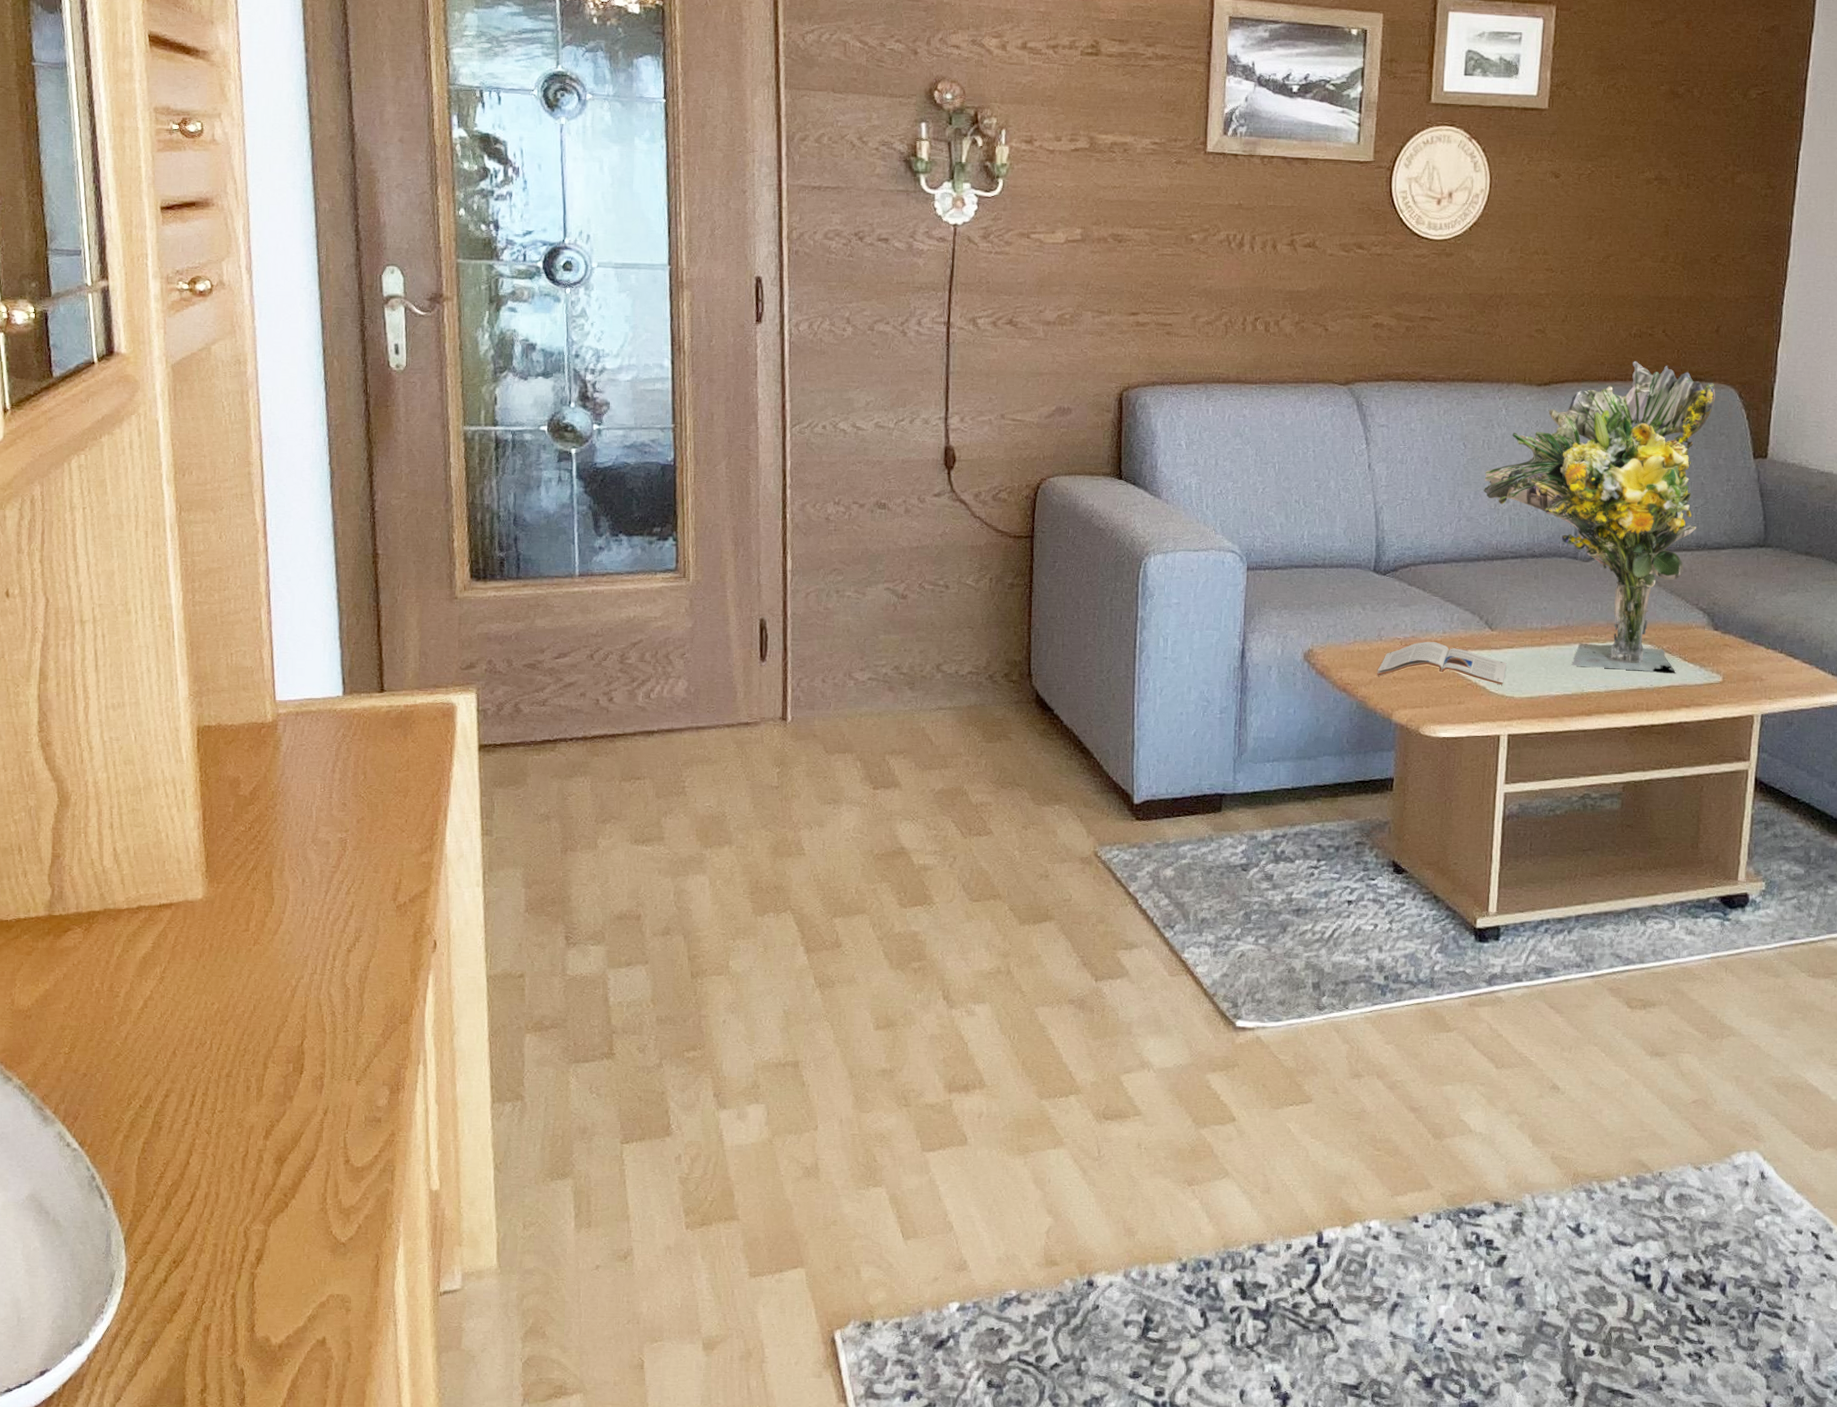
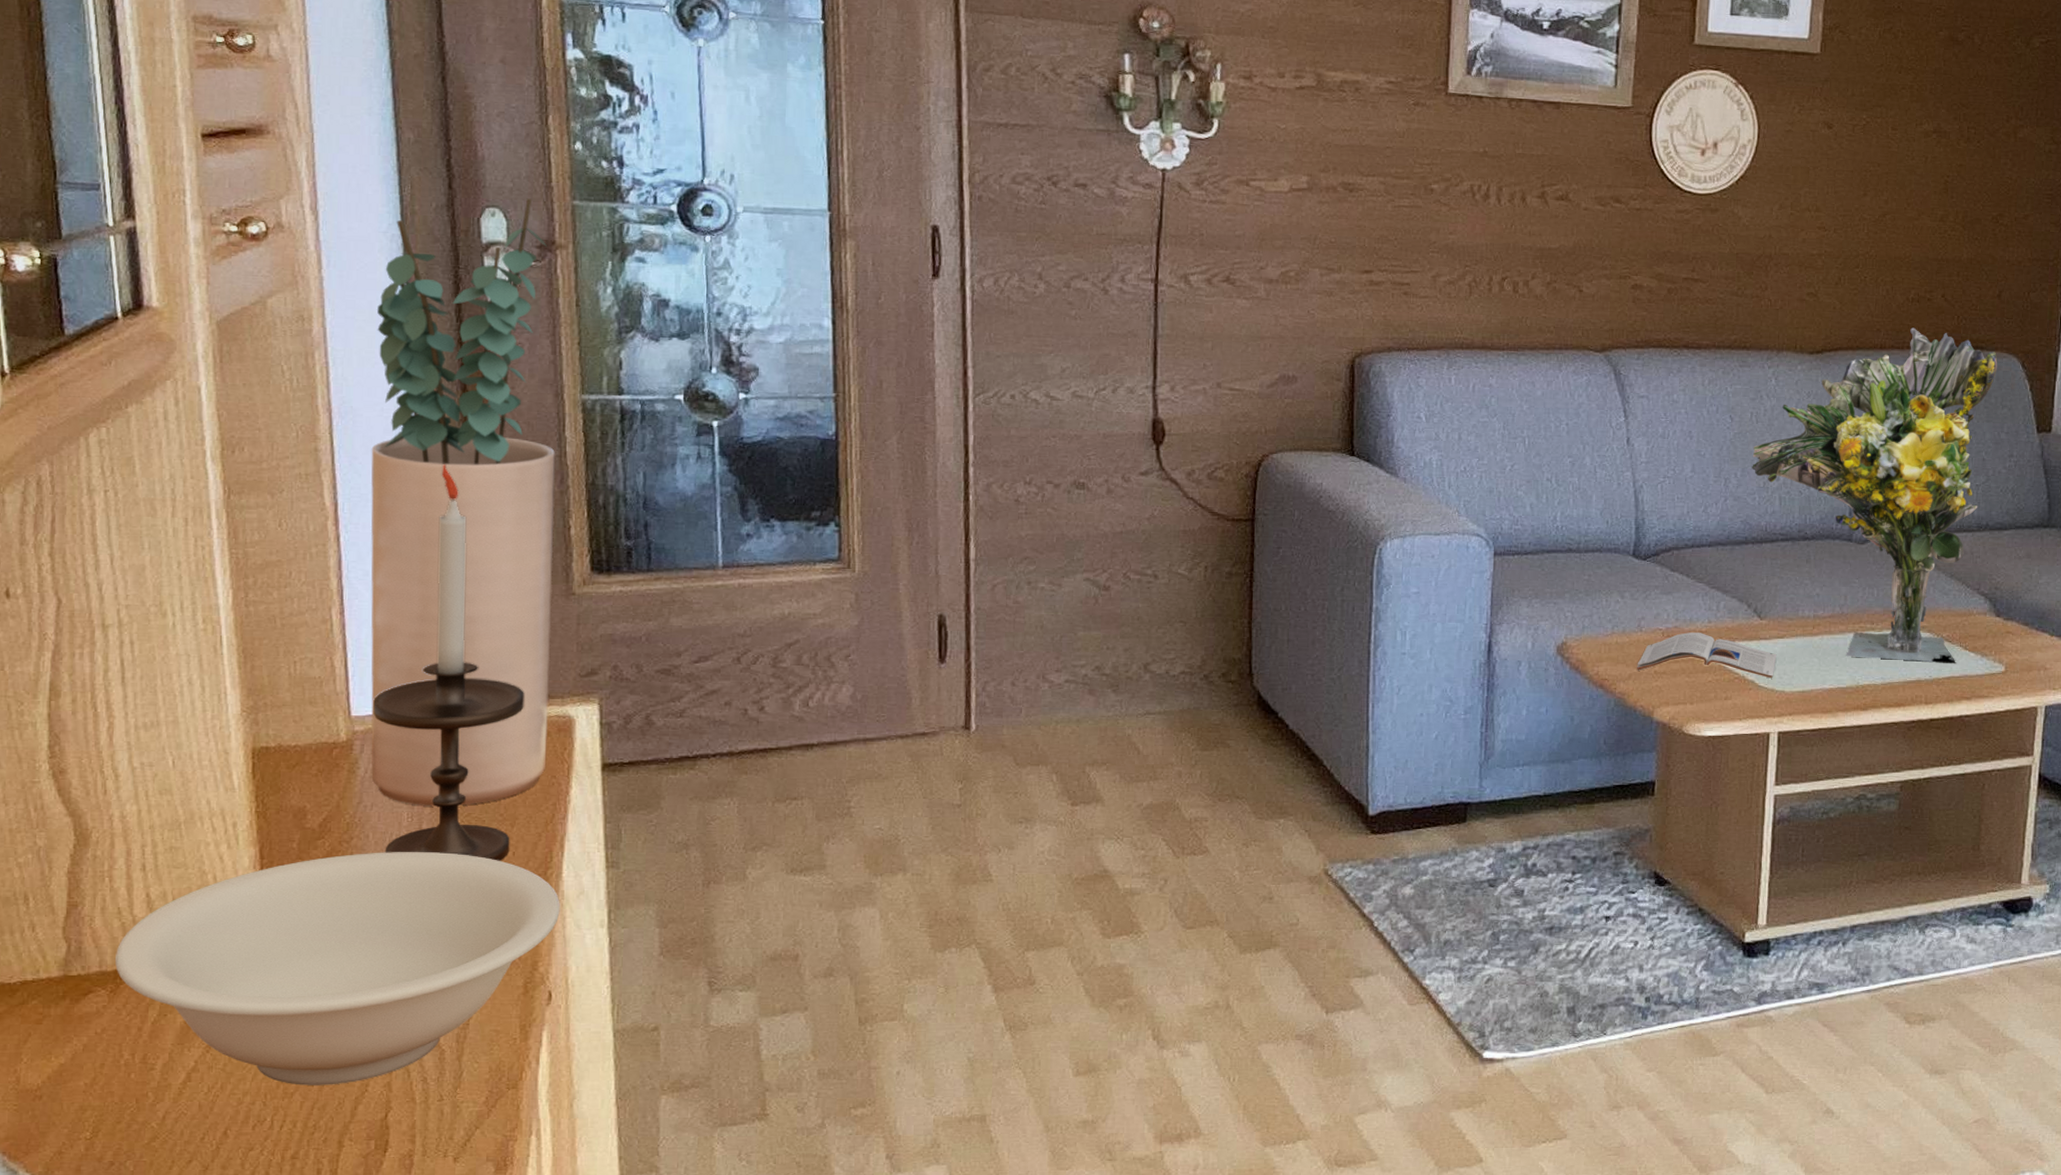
decorative bowl: none [88,817,444,1015] -> present [114,852,560,1085]
vase: none [292,258,442,779] -> present [370,198,555,806]
candlestick: none [293,486,416,827] -> present [373,464,524,861]

